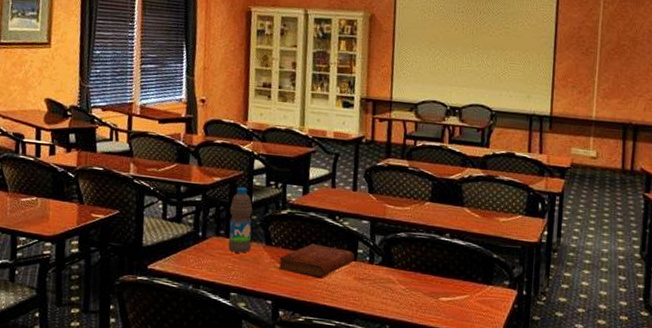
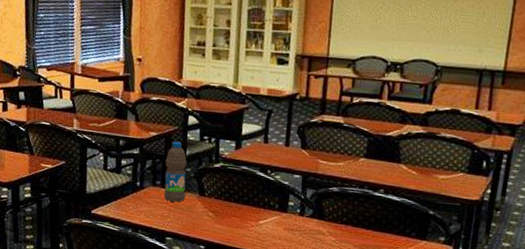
bible: present [279,244,355,279] -> none [211,195,286,228]

